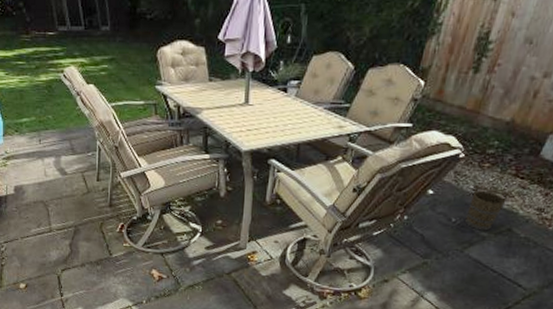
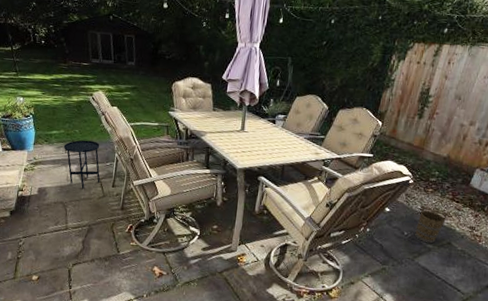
side table: none [37,127,83,184] -> present [64,140,100,189]

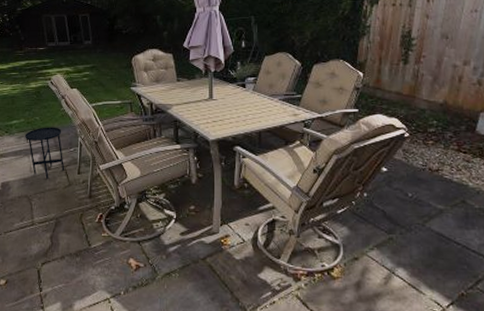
bucket: present [415,204,449,244] -> none [421,159,457,204]

